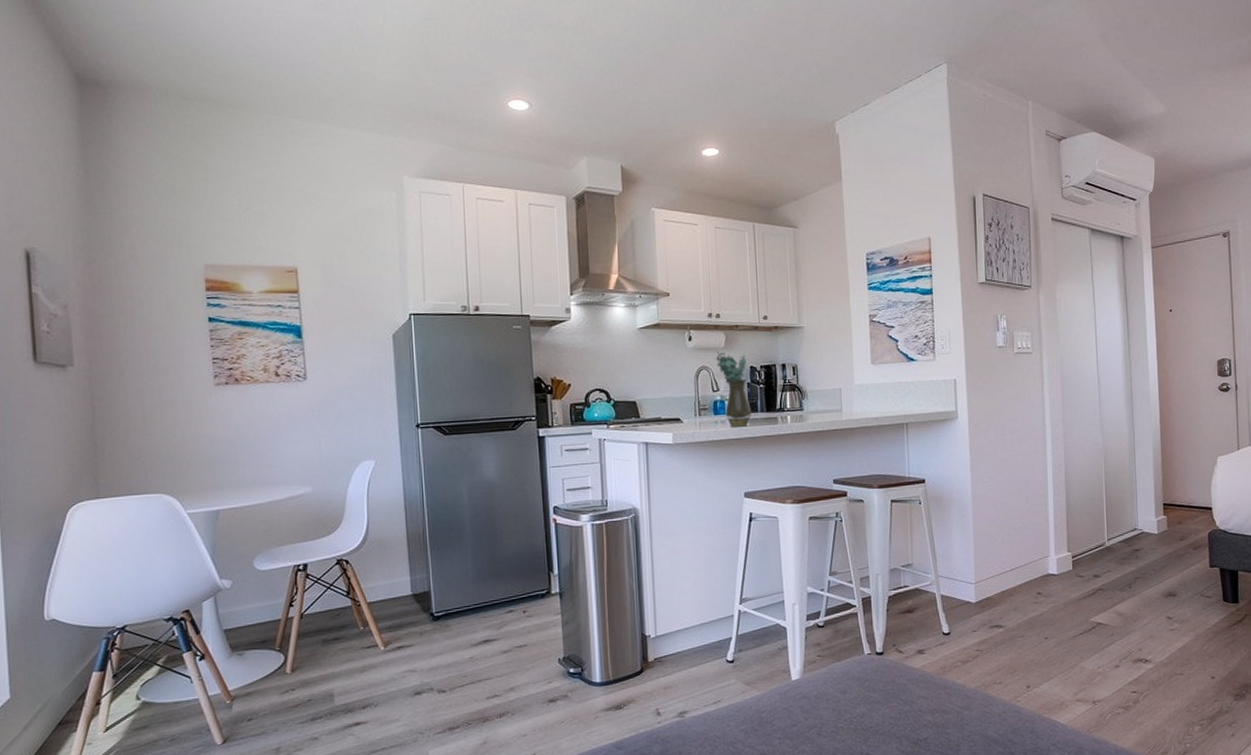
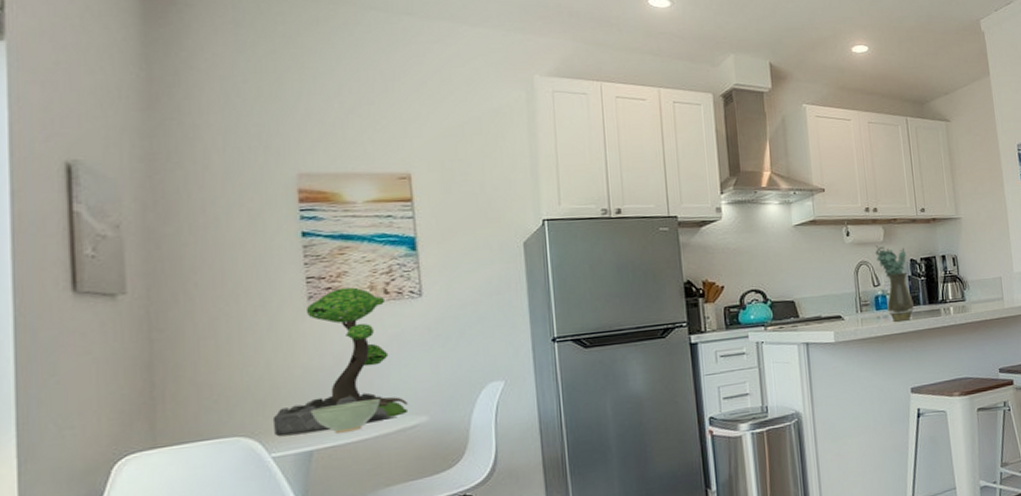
plant: none [187,369,295,496] -> present [272,287,409,437]
bowl: none [217,469,273,498] -> present [310,399,381,434]

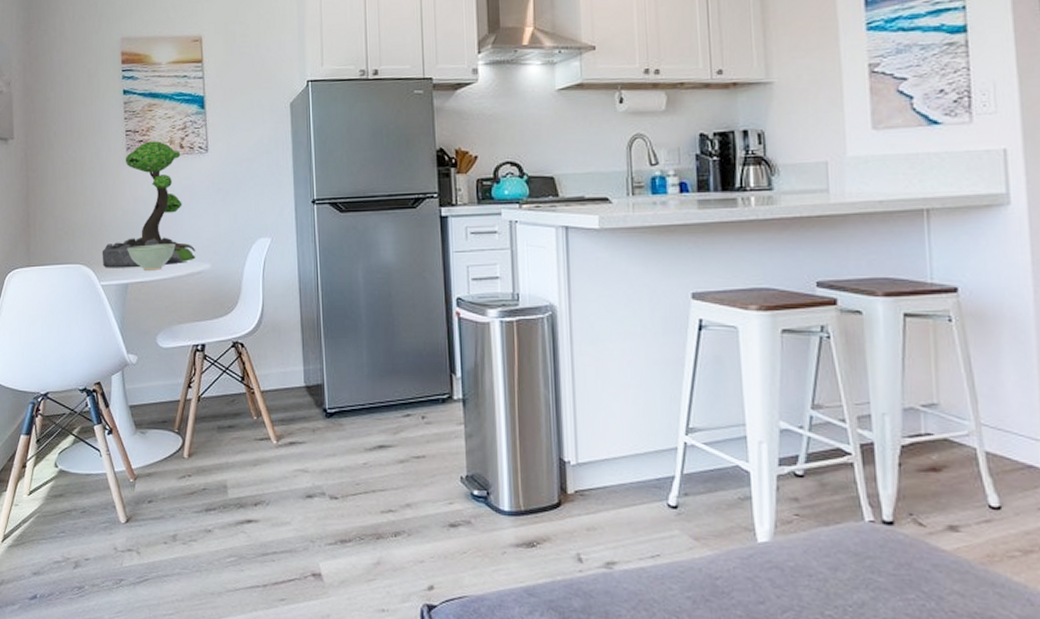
vase: present [875,246,914,322] -> none [655,116,701,210]

